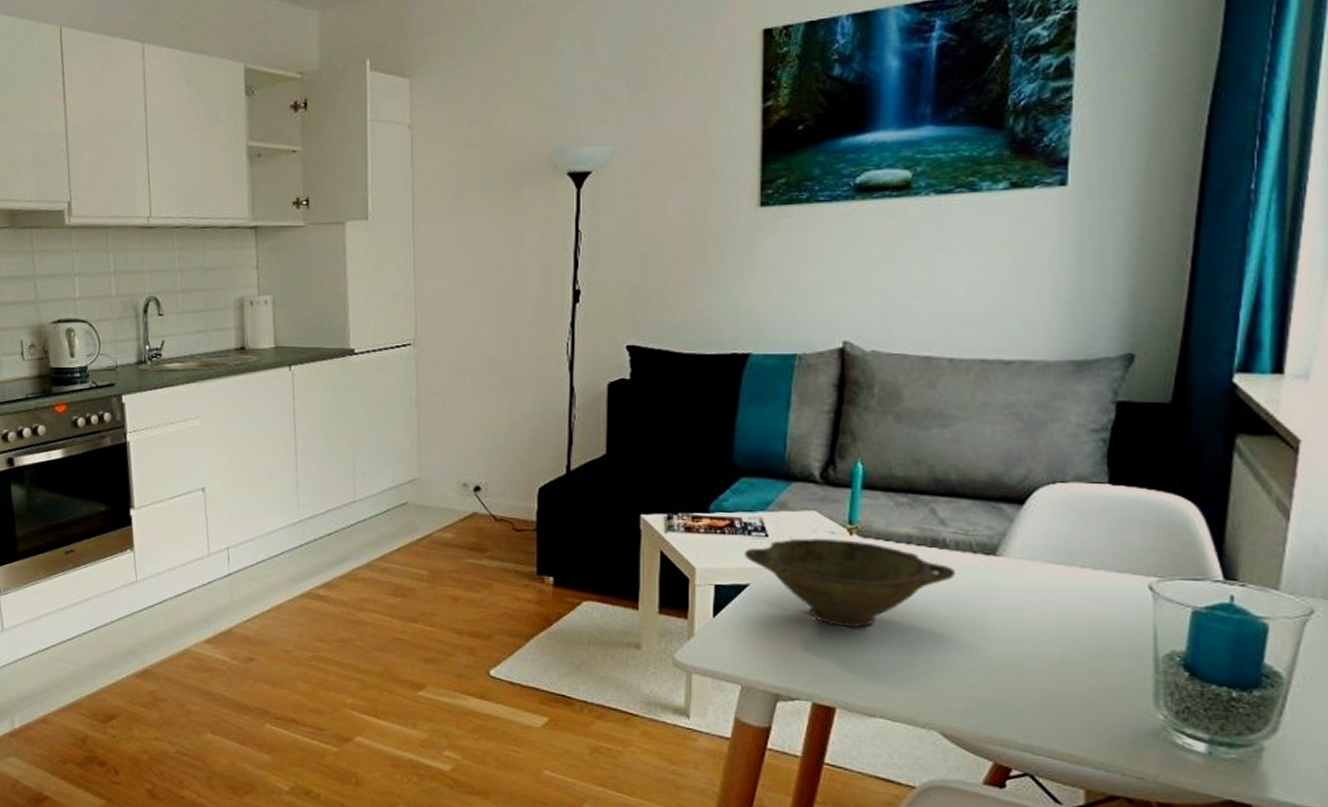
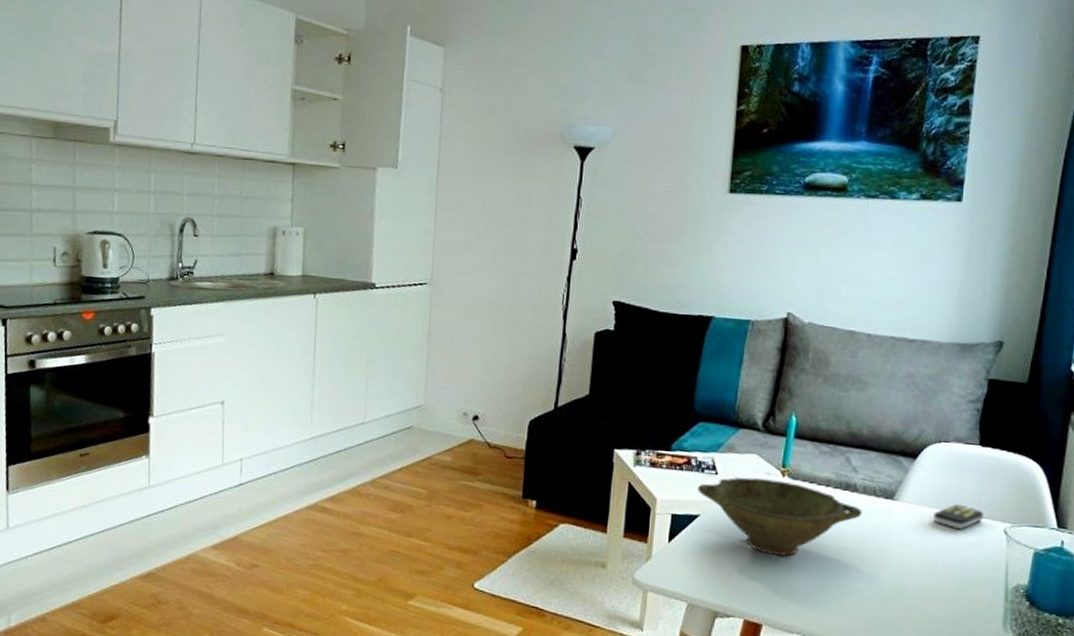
remote control: none [1051,556,1120,587] -> present [933,504,984,529]

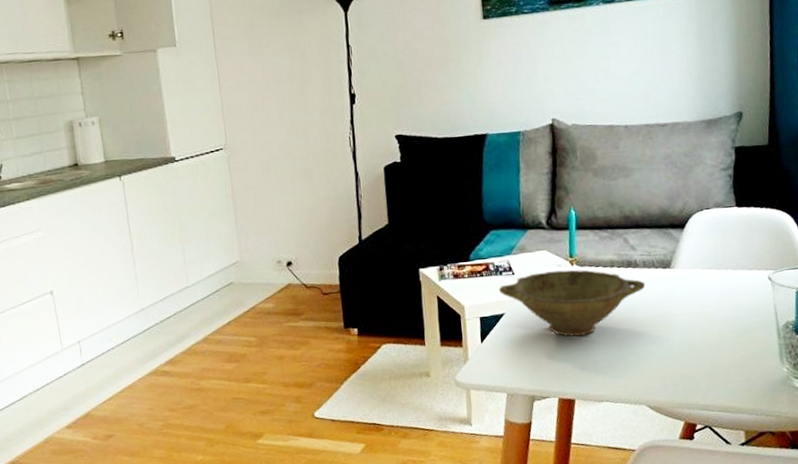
remote control: present [933,504,984,529] -> none [706,261,750,283]

